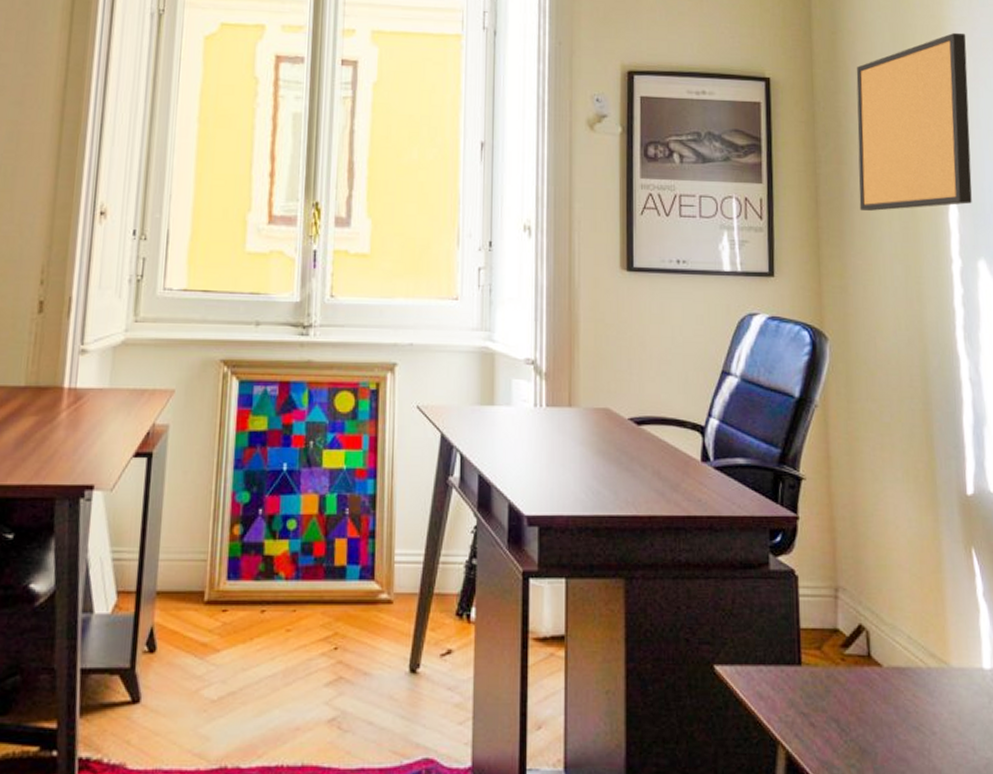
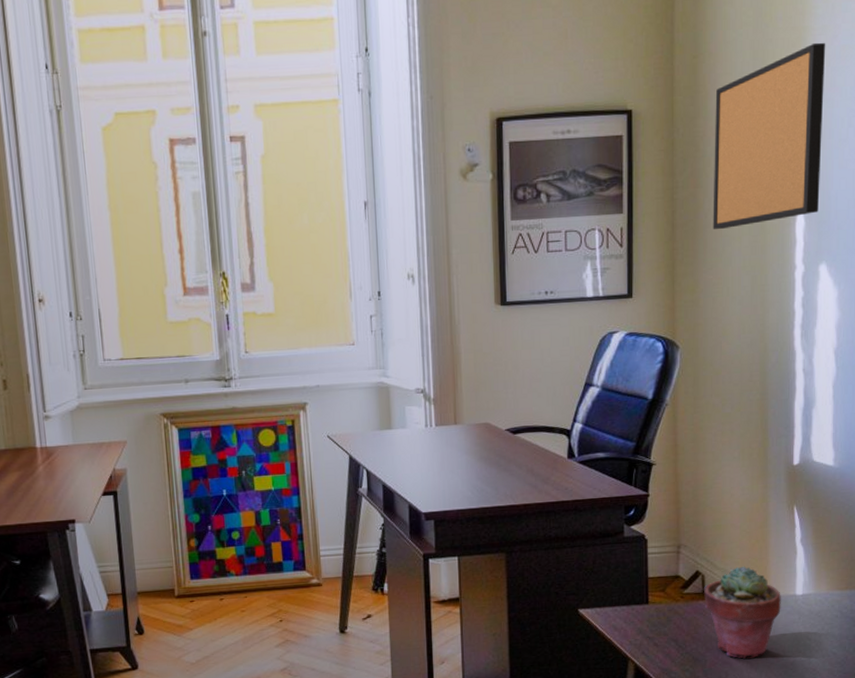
potted succulent: none [868,623,966,755] -> present [703,566,781,659]

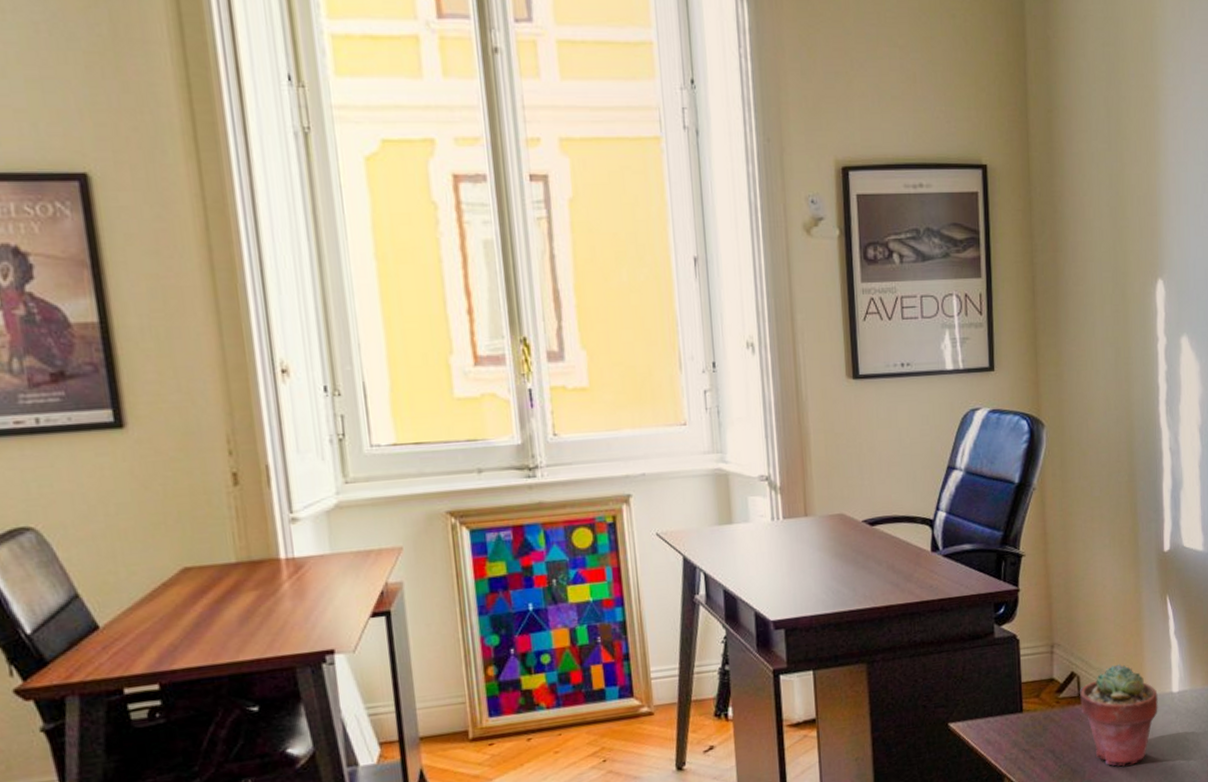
wall art: present [713,42,826,229] -> none [1071,103,1178,297]

